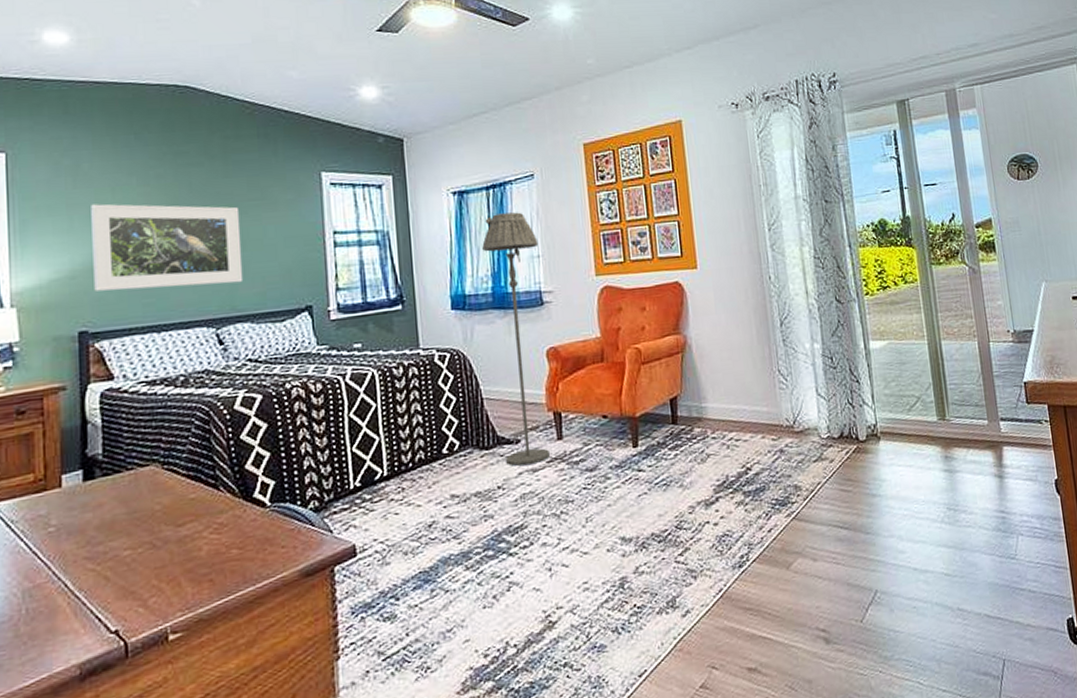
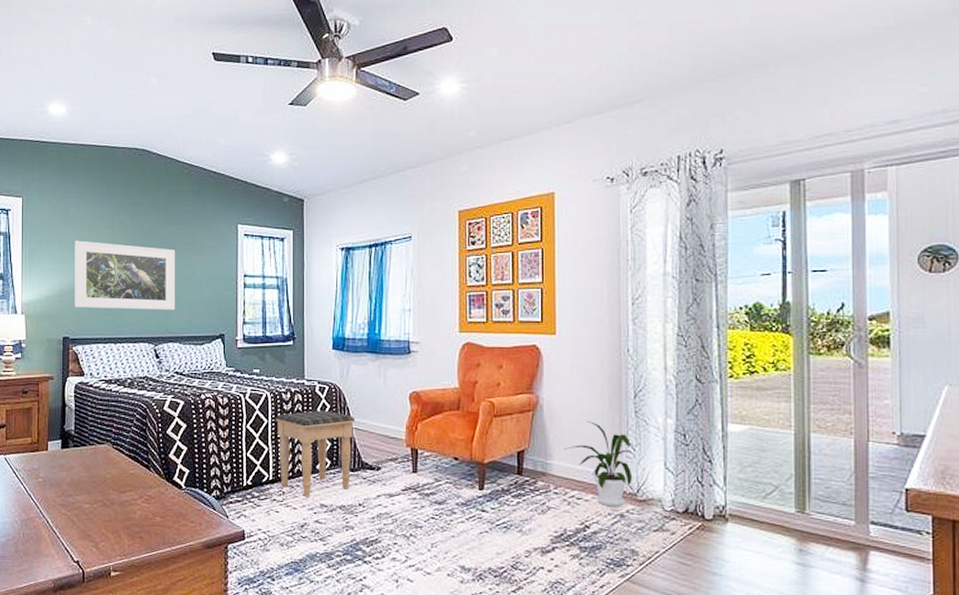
footstool: none [385,382,486,490] -> present [275,410,356,498]
floor lamp: present [482,212,551,466] -> none [362,269,411,489]
house plant: none [718,356,788,444] -> present [564,421,633,507]

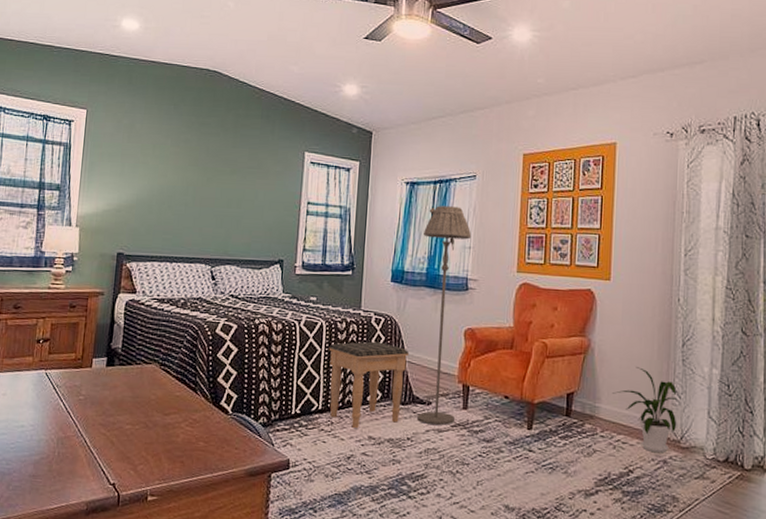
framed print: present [74,240,176,311] -> none [132,156,240,233]
floor lamp: none [362,269,411,489] -> present [417,206,472,425]

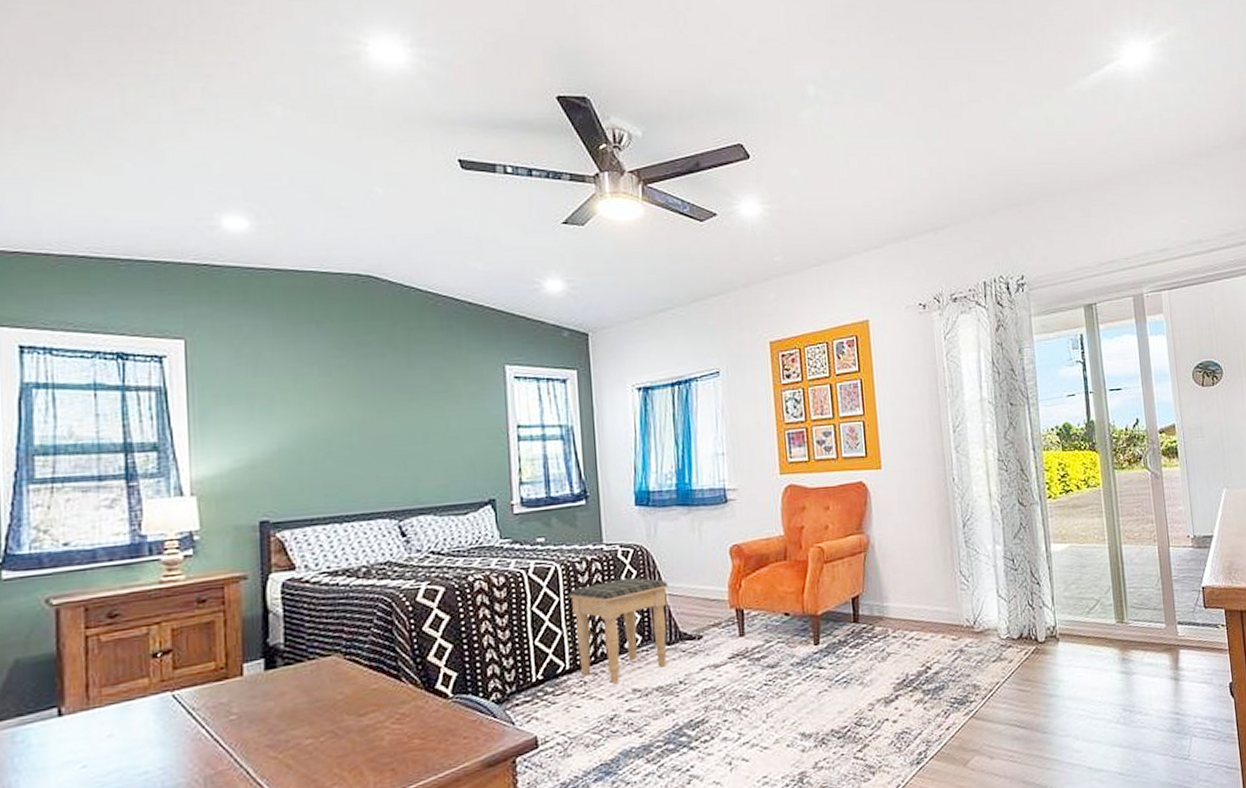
floor lamp: present [417,206,472,425] -> none [667,409,733,662]
house plant: present [613,367,678,453] -> none [899,556,969,643]

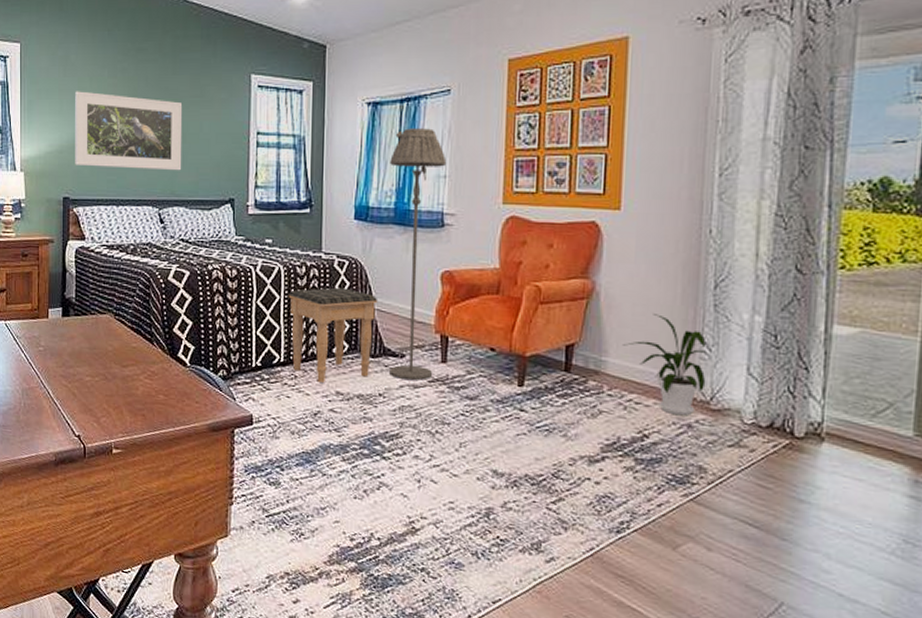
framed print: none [272,393,426,481] -> present [75,91,183,171]
floor lamp: none [667,409,733,662] -> present [389,128,447,380]
house plant: none [899,556,969,643] -> present [623,314,708,416]

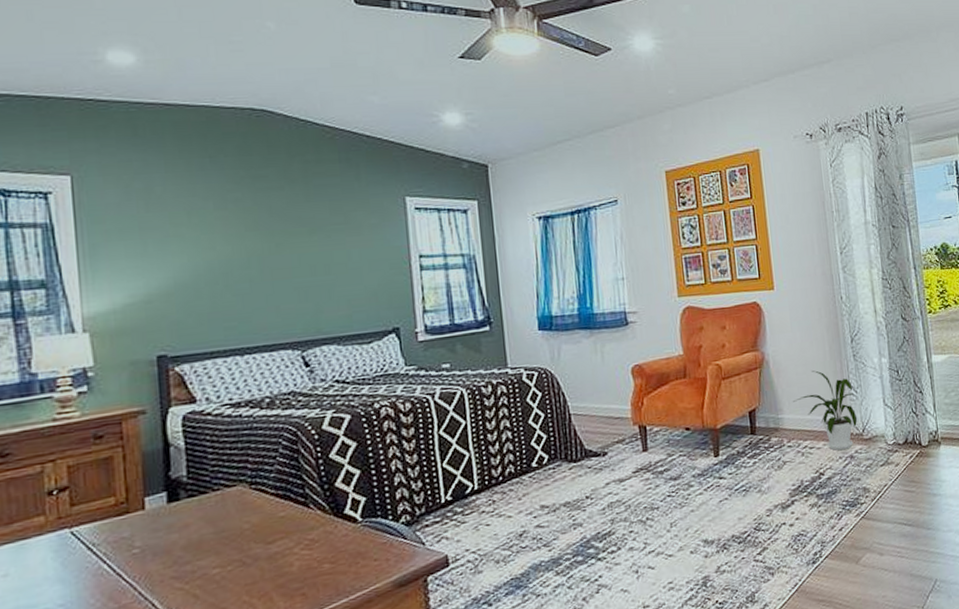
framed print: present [75,91,183,171] -> none [165,227,329,315]
footstool: present [288,287,378,384] -> none [475,399,574,502]
floor lamp: present [389,128,447,380] -> none [568,236,637,477]

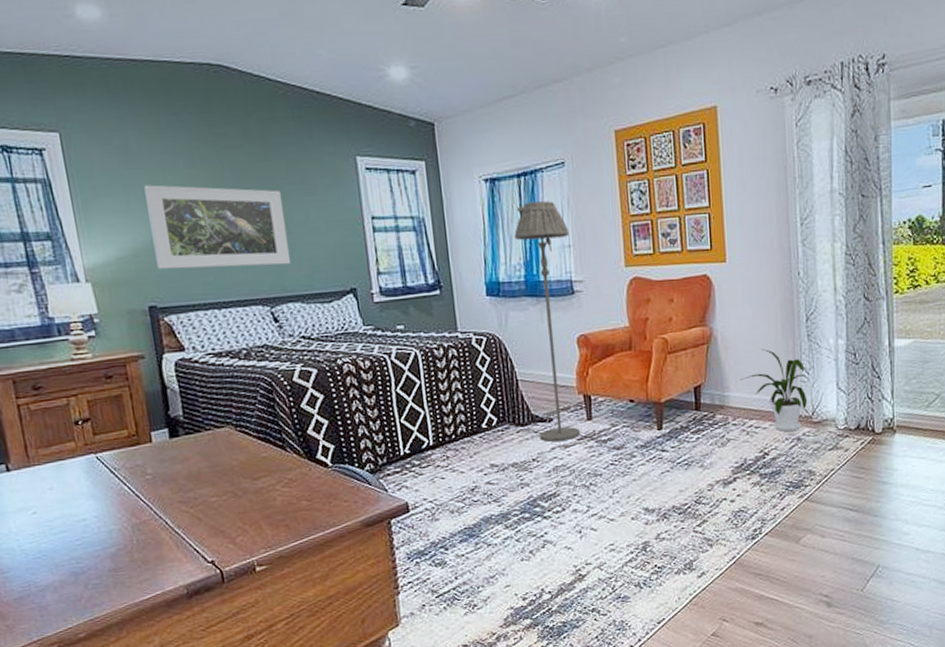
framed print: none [165,227,329,315] -> present [144,184,291,269]
floor lamp: none [568,236,637,477] -> present [514,201,581,442]

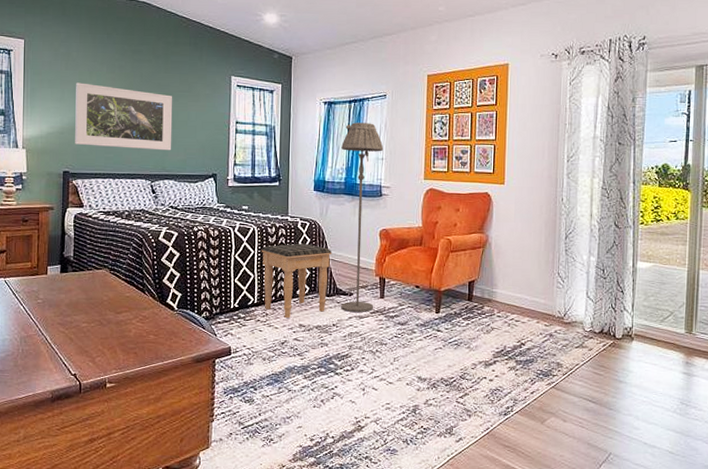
footstool: none [428,363,521,460] -> present [261,243,332,319]
house plant: present [741,349,808,432] -> none [507,257,562,328]

